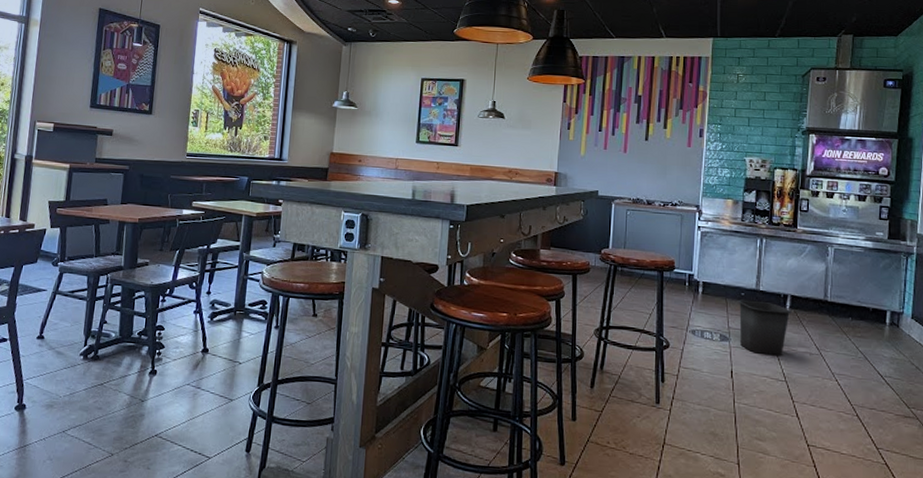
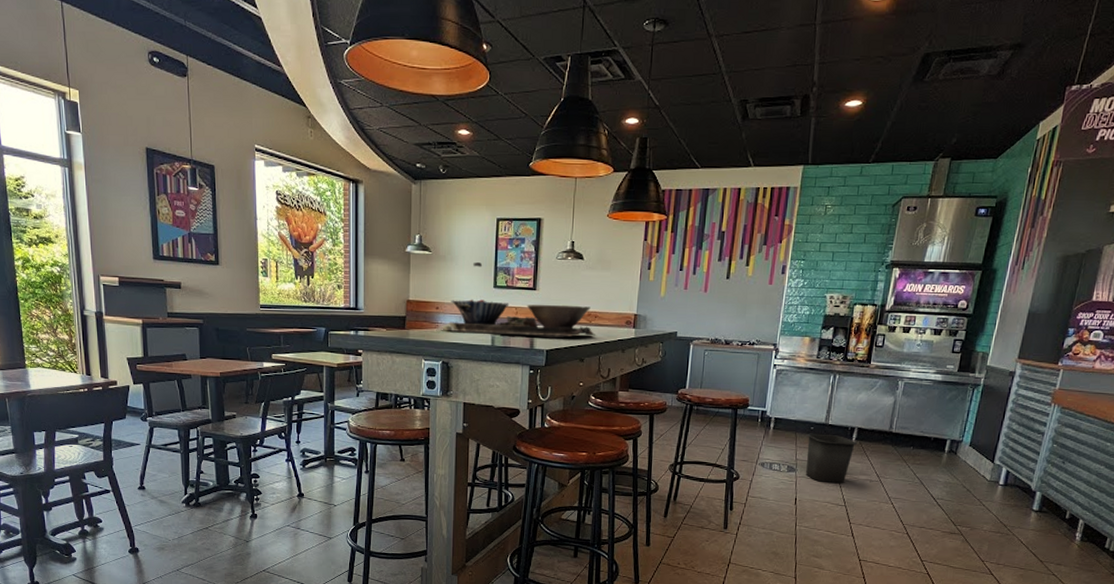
food tray: none [357,118,516,194] -> present [436,262,595,339]

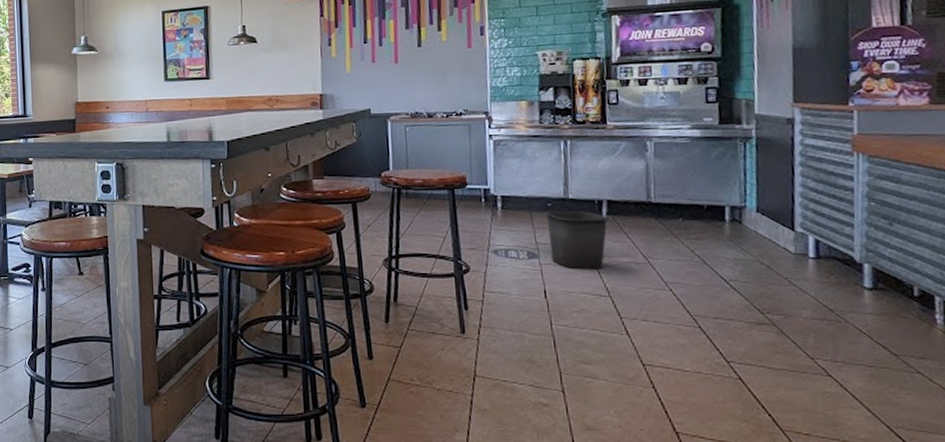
food tray: present [436,262,595,339] -> none [107,57,279,131]

